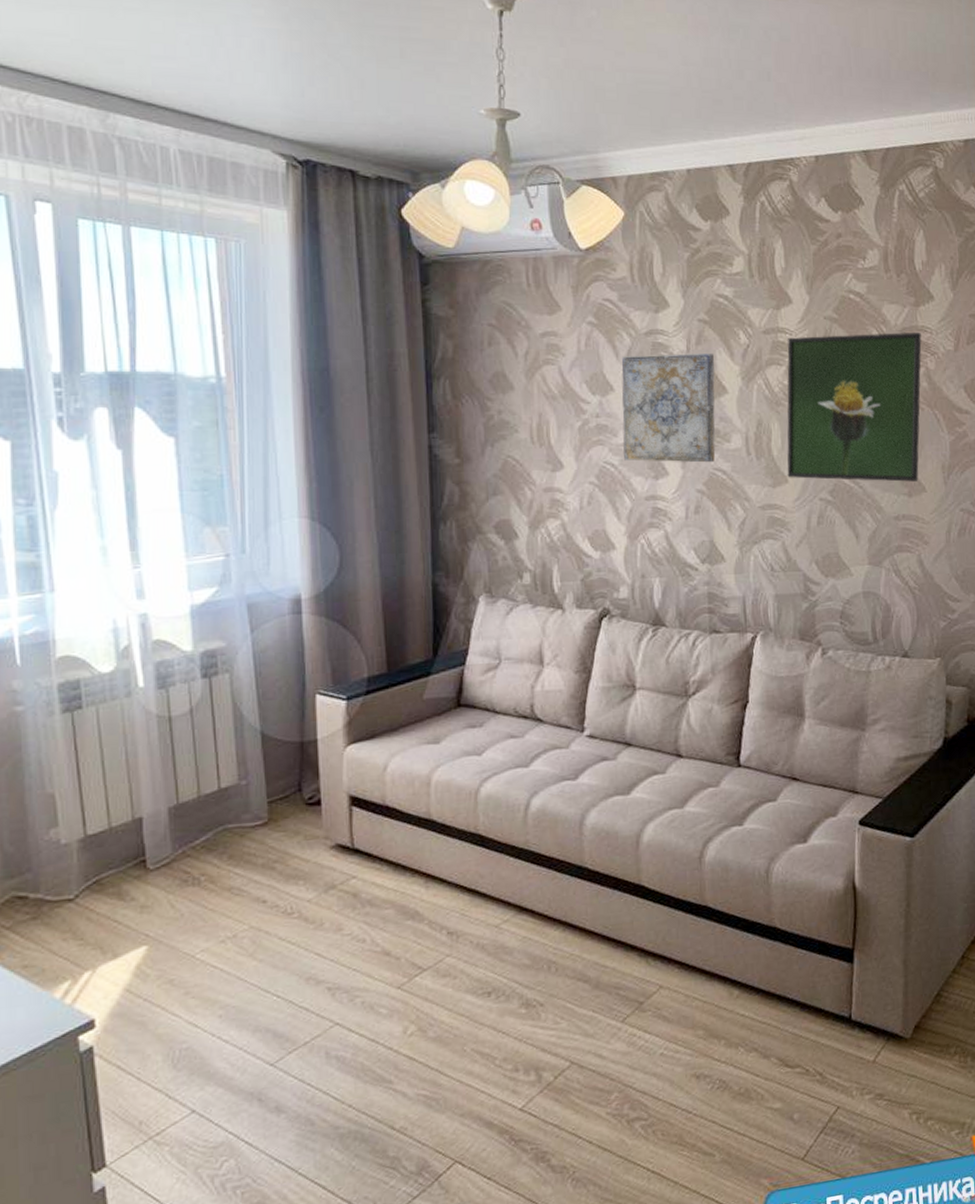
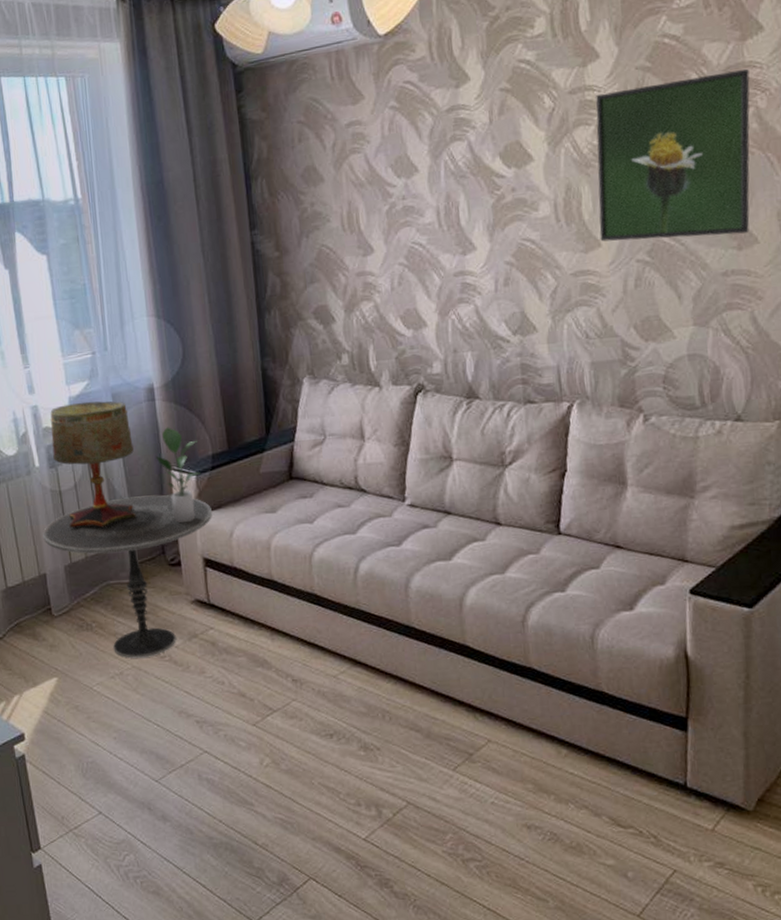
side table: none [142,722,363,917] -> present [43,495,212,658]
table lamp: none [163,611,270,761] -> present [49,401,136,528]
potted plant: none [298,644,352,756] -> present [155,427,200,523]
wall art: present [621,354,716,463] -> none [425,122,523,239]

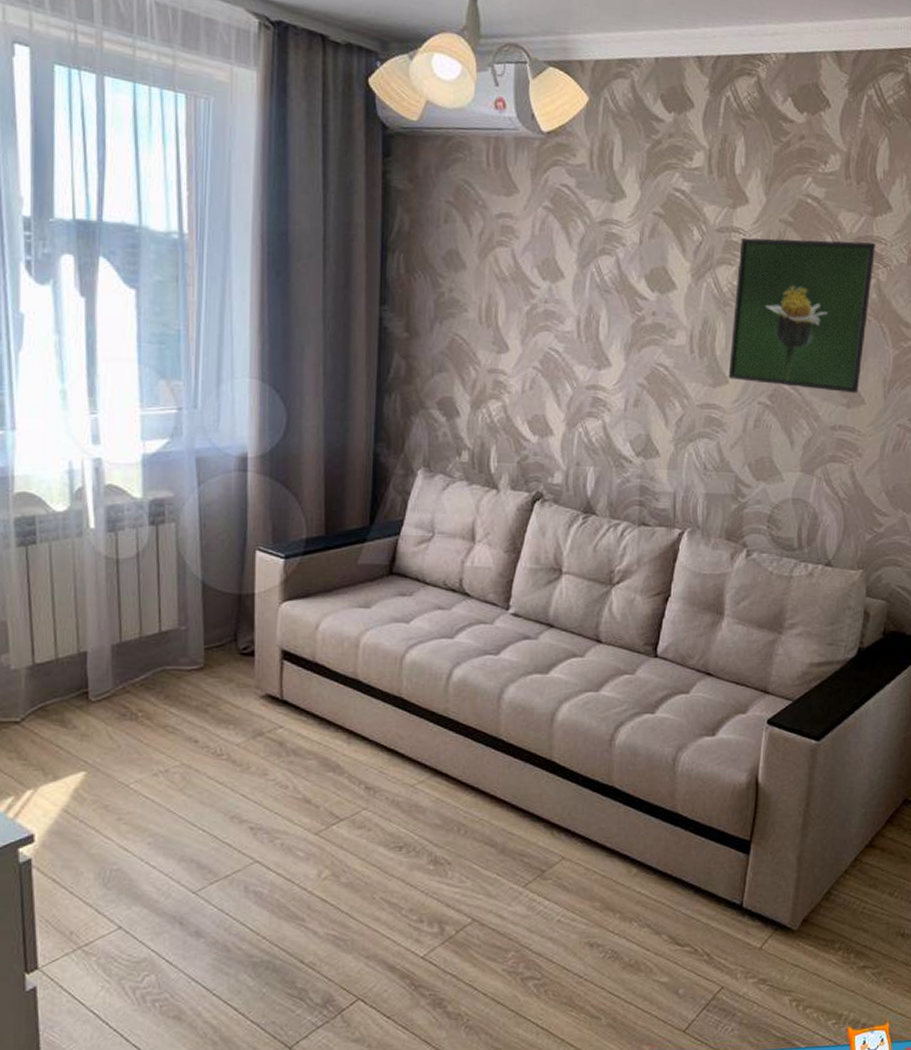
side table: present [43,495,212,658] -> none [89,575,298,755]
table lamp: present [49,401,136,528] -> none [114,461,215,605]
potted plant: present [155,427,200,523] -> none [240,502,291,610]

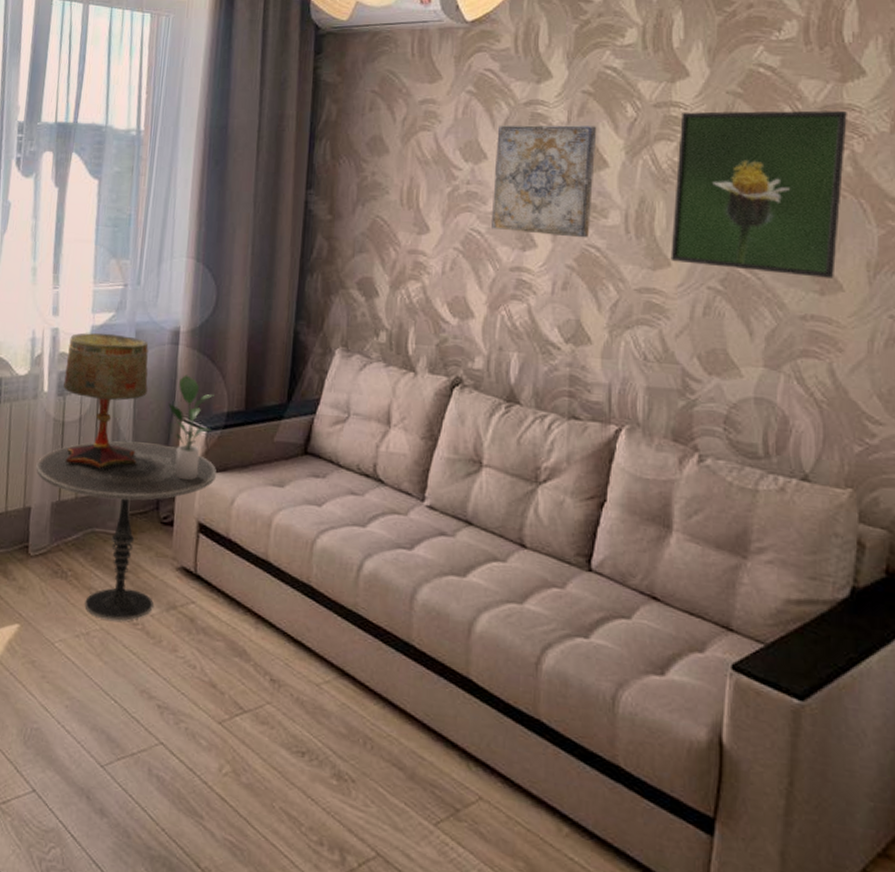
side table: none [89,575,298,755] -> present [36,441,216,621]
table lamp: none [114,461,215,605] -> present [63,332,150,469]
potted plant: none [240,502,291,610] -> present [168,375,214,481]
wall art: none [569,244,667,358] -> present [492,125,597,238]

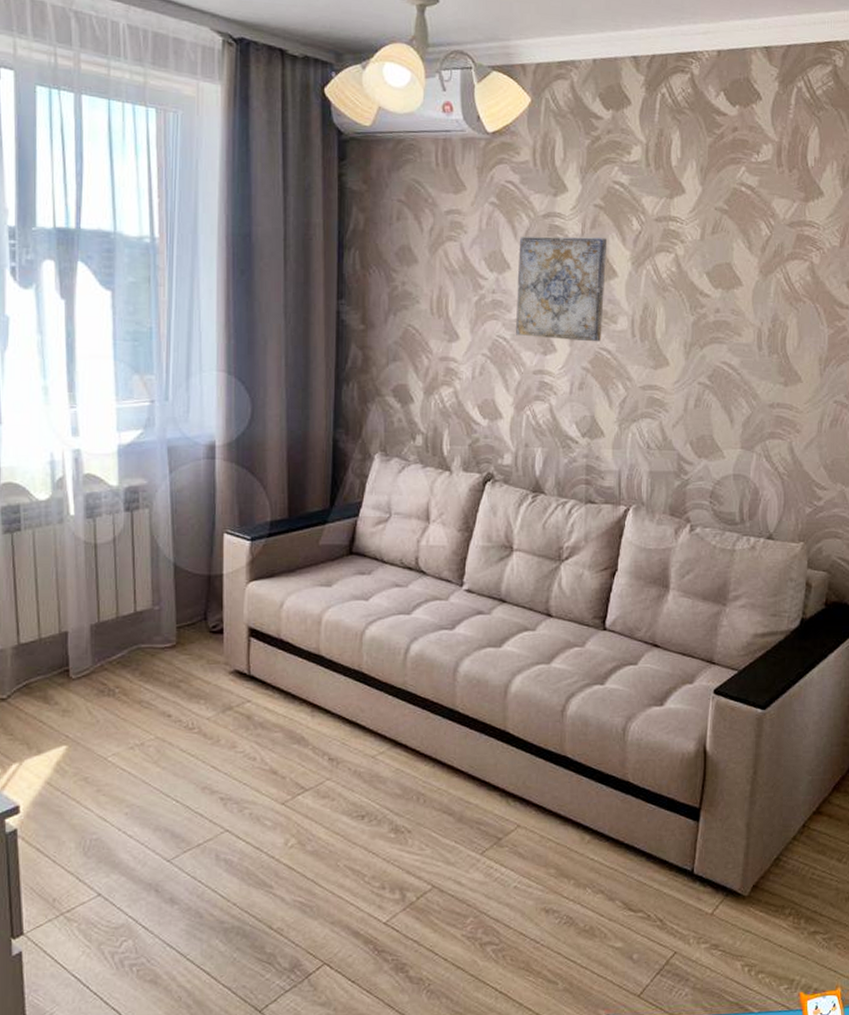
side table: present [36,441,216,621] -> none [69,557,263,729]
table lamp: present [63,332,150,469] -> none [92,451,185,587]
potted plant: present [168,375,214,481] -> none [209,488,256,590]
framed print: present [670,110,847,278] -> none [669,226,808,372]

